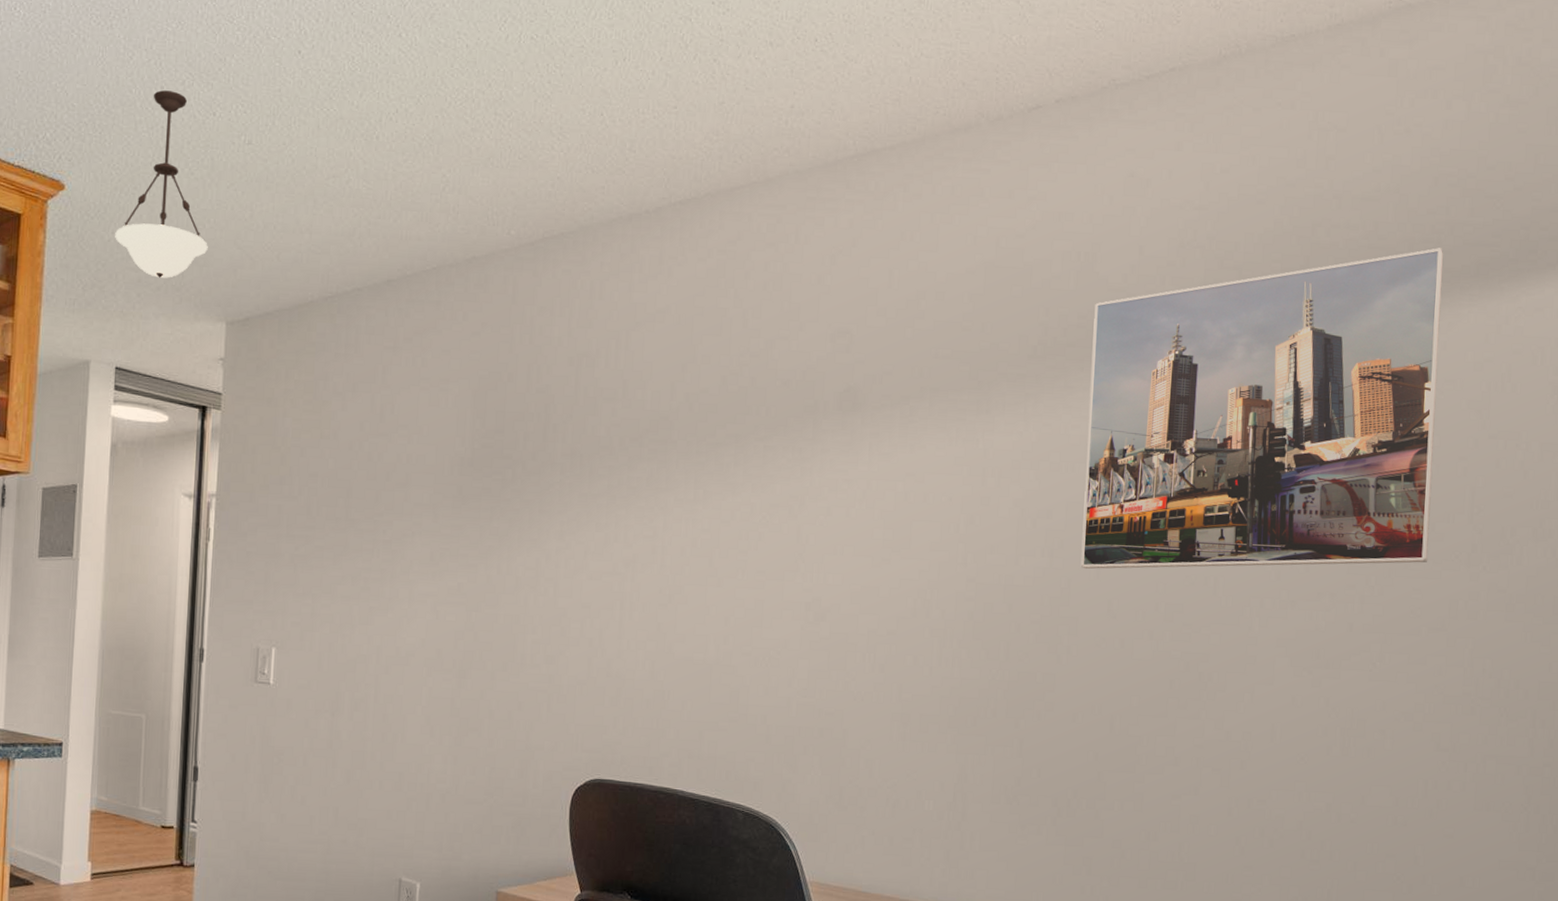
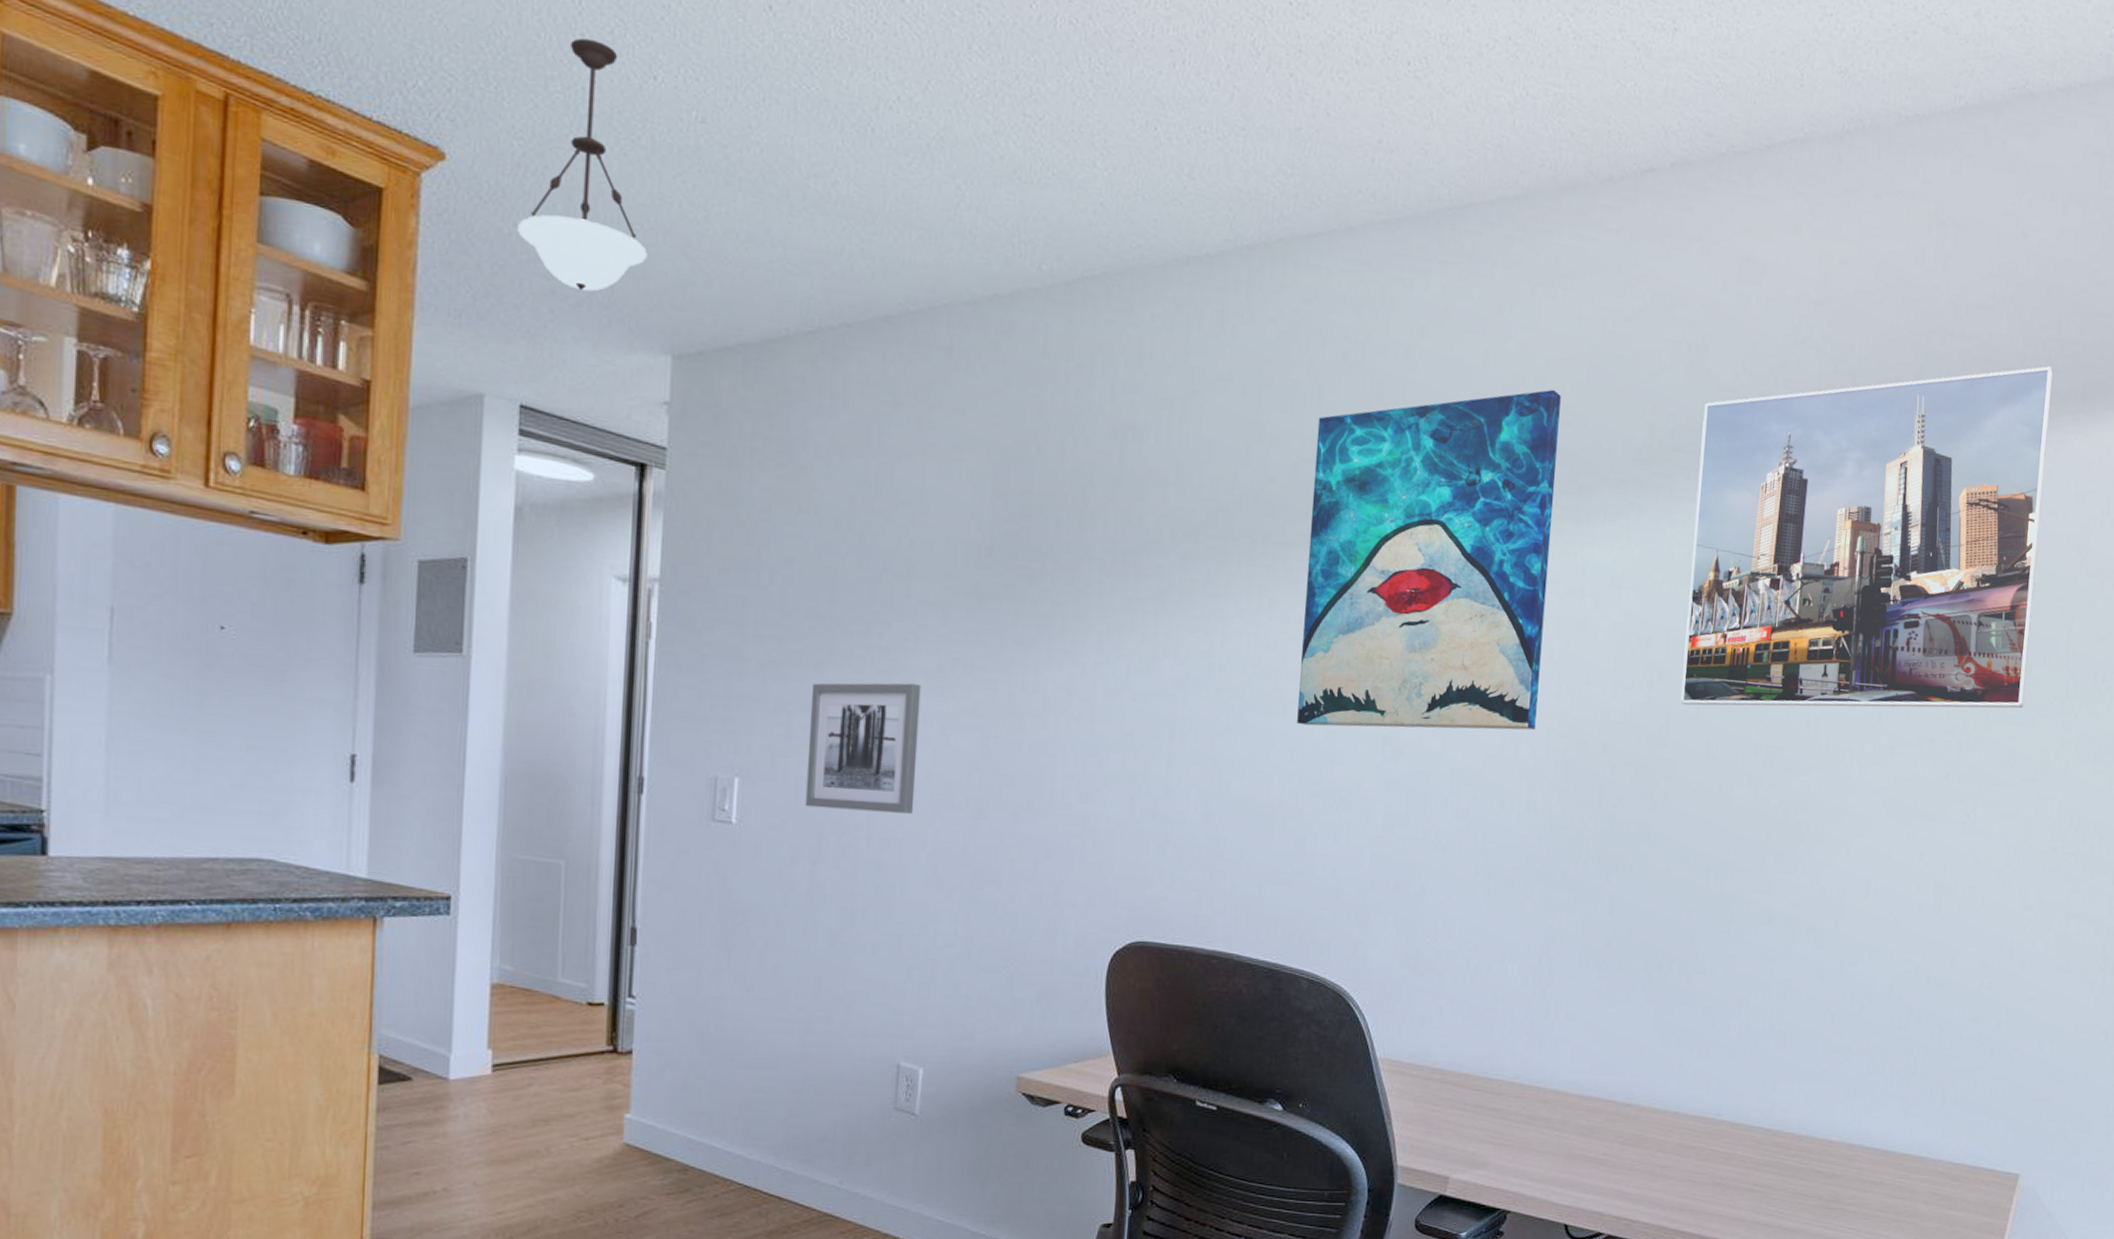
wall art: none [326,569,417,675] -> present [805,682,921,814]
wall art: none [730,300,960,596] -> present [1297,389,1561,731]

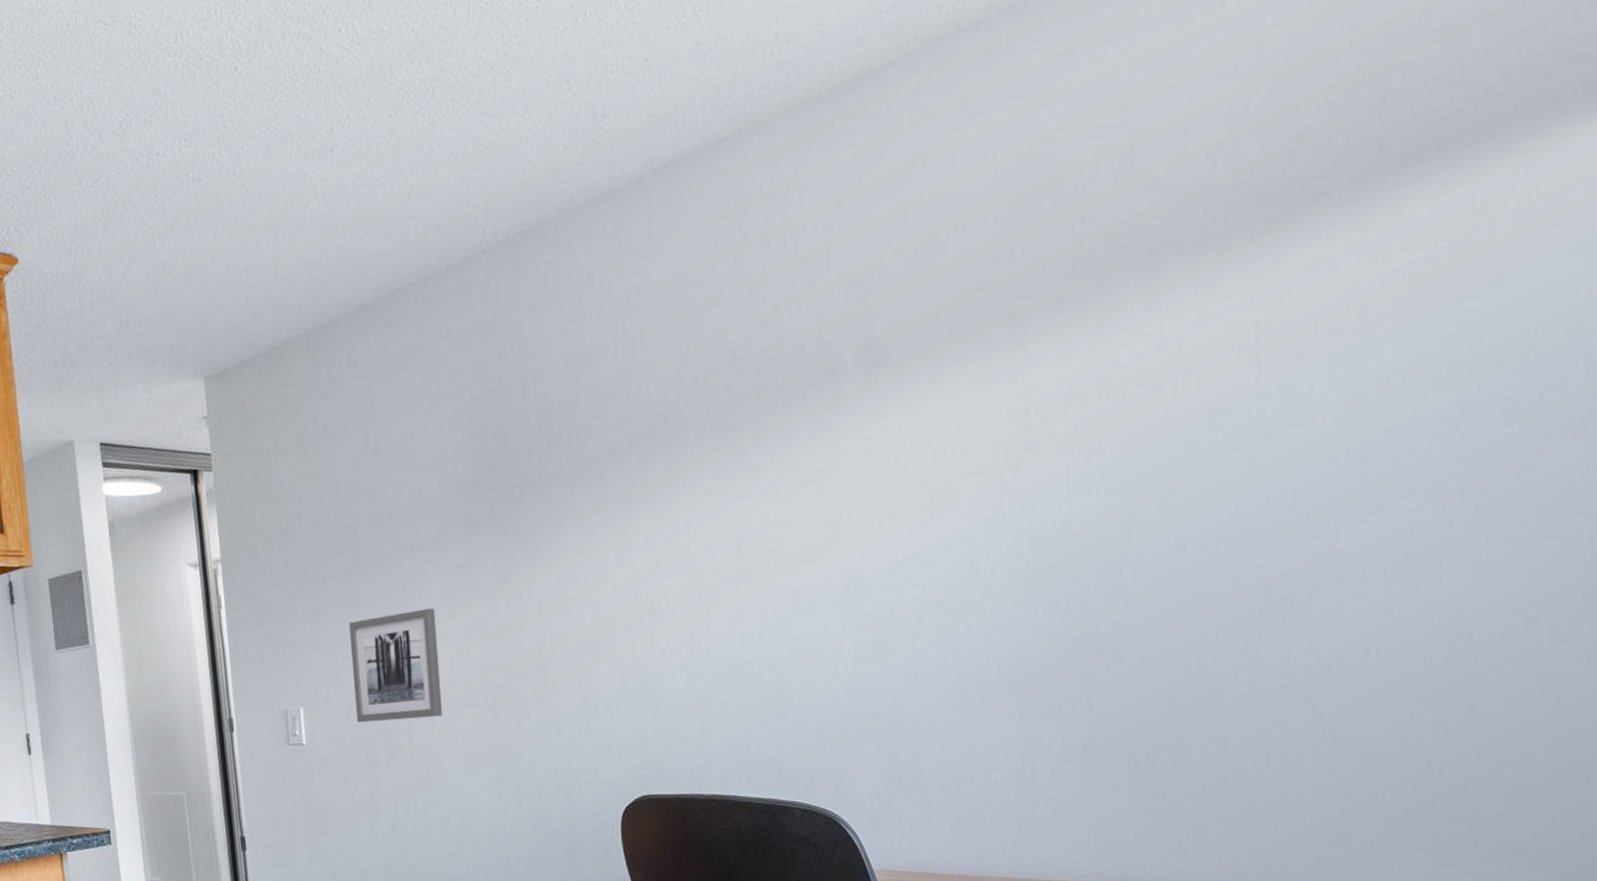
pendant light: present [518,38,647,292] -> none [77,136,174,342]
wall art: present [1297,389,1561,731] -> none [749,227,993,586]
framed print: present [1680,366,2053,709] -> none [1137,71,1544,502]

